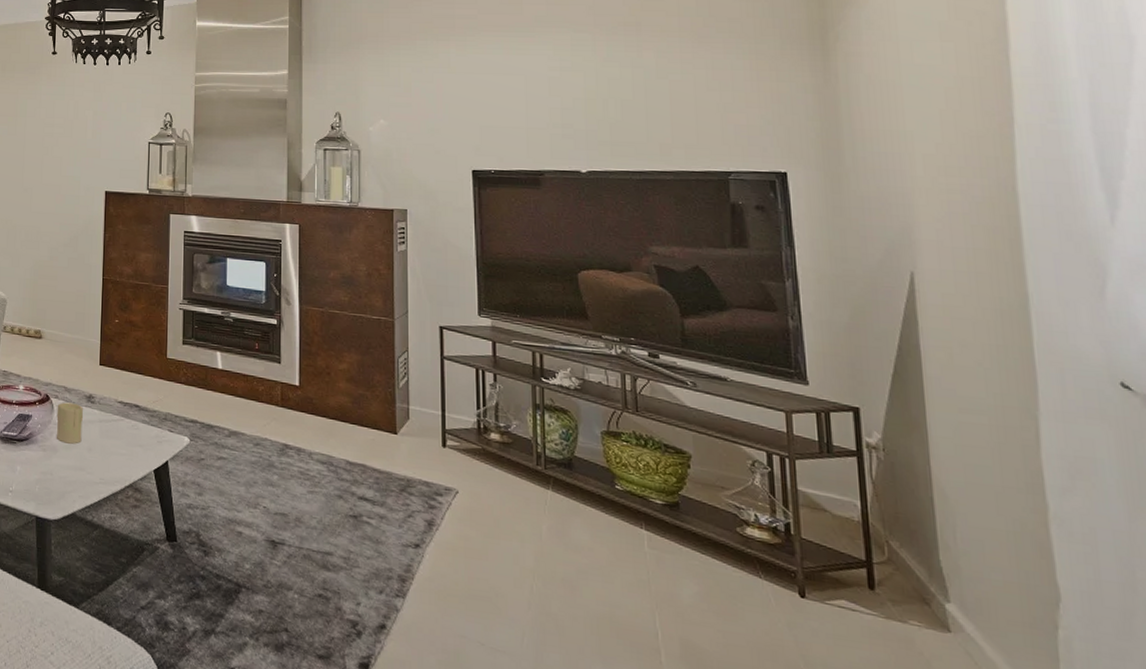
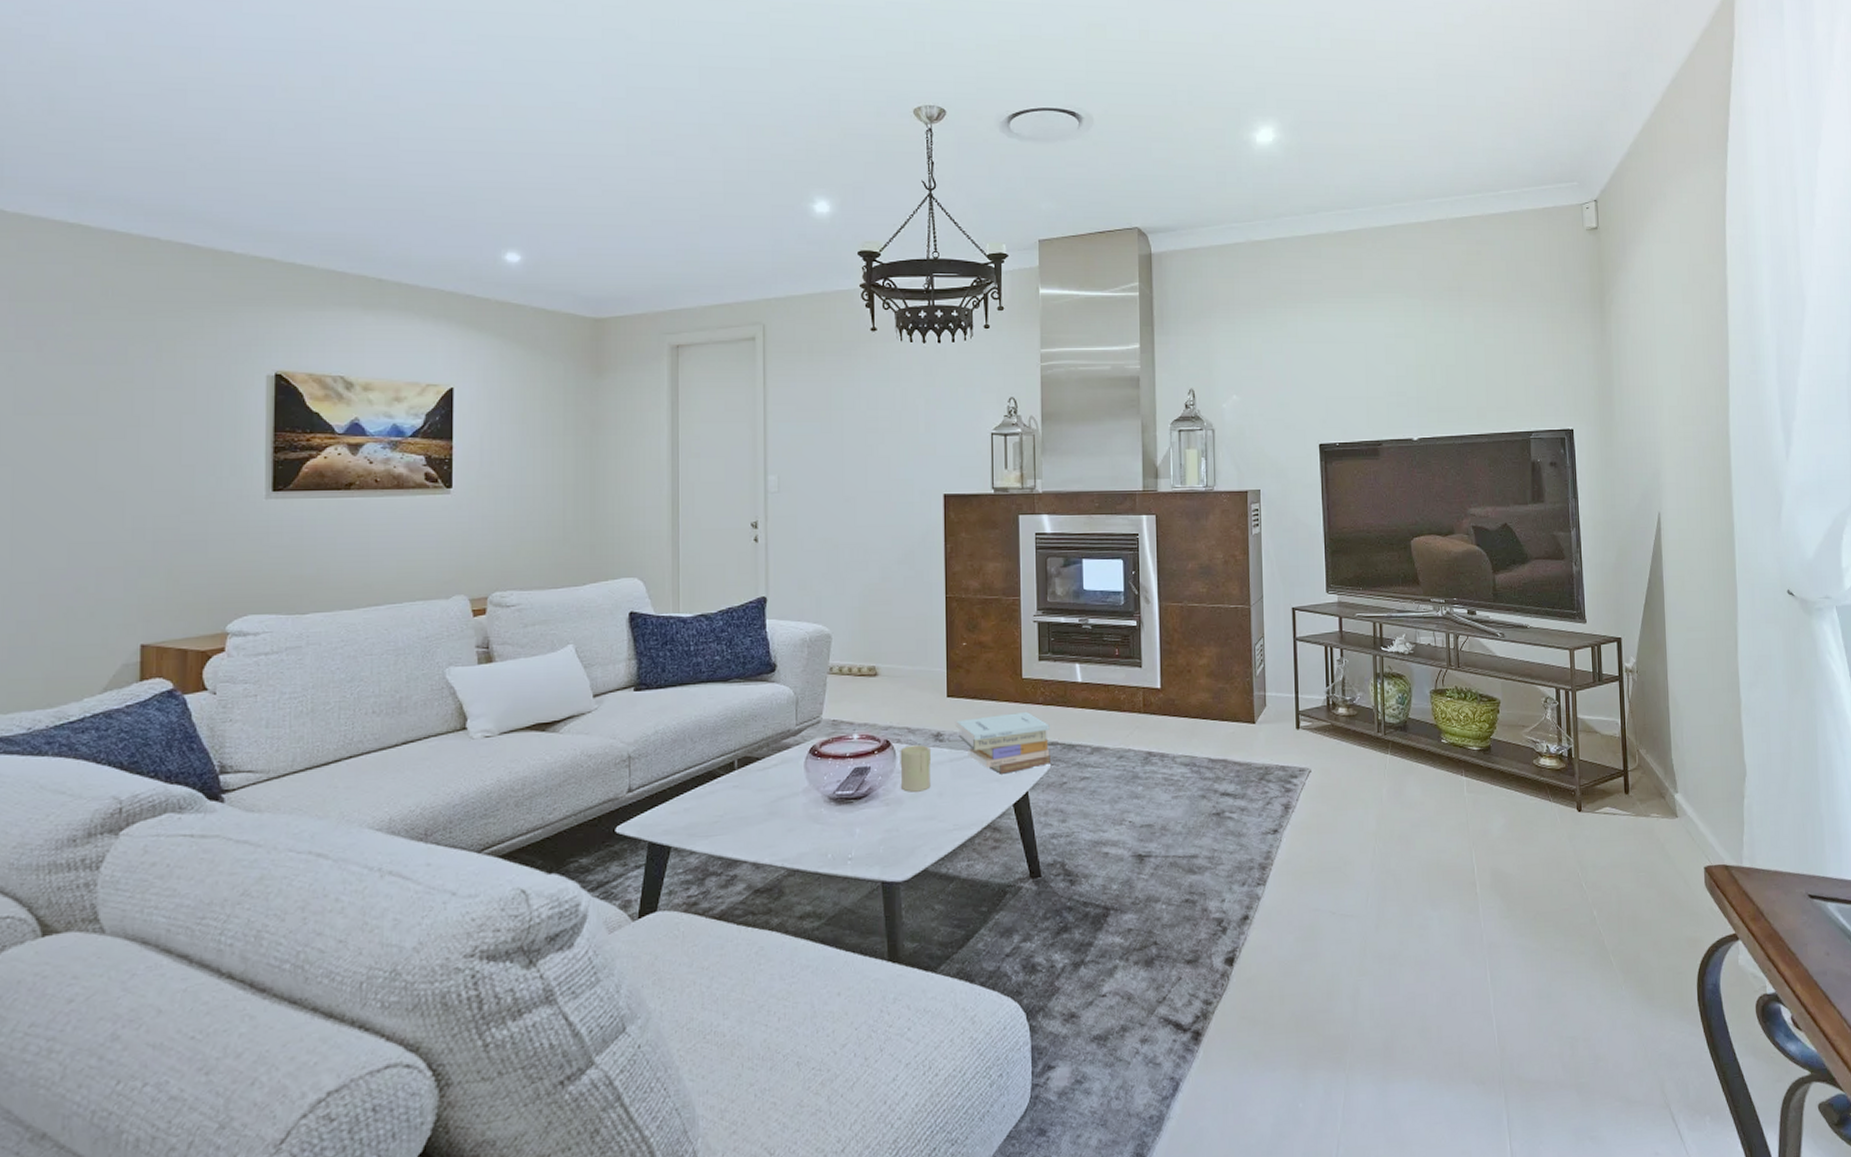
books: none [105,386,191,442] -> present [954,711,1052,774]

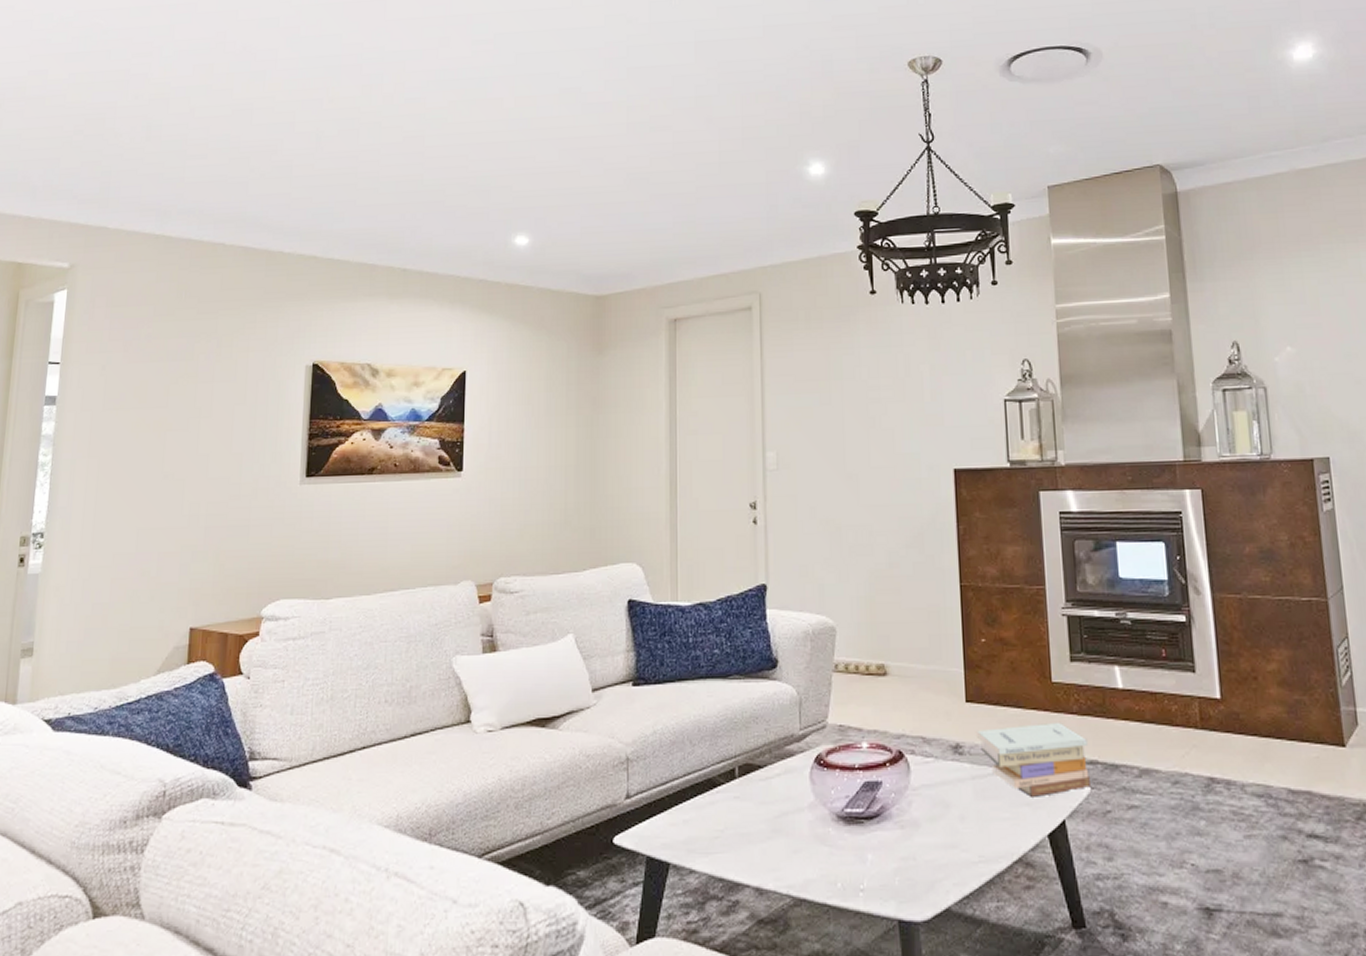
candle: present [900,745,932,792] -> none [914,758,951,814]

